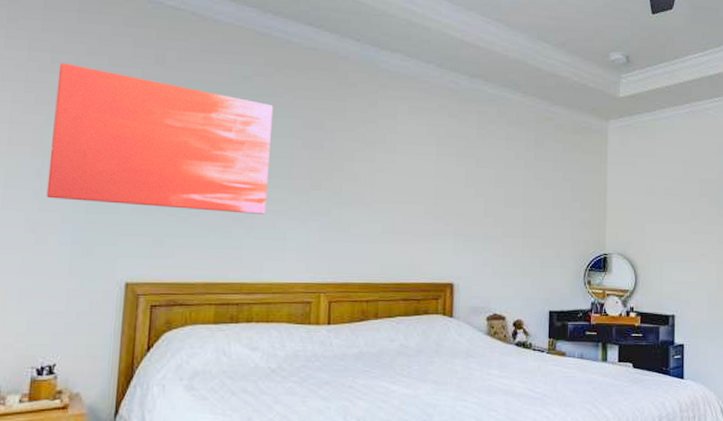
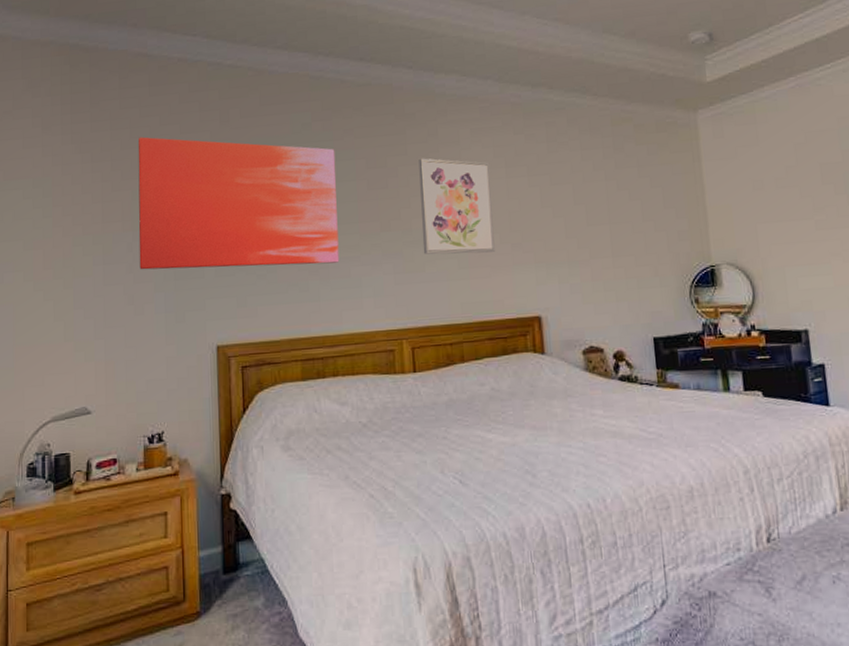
wall art: none [350,126,423,221] -> present [418,158,495,255]

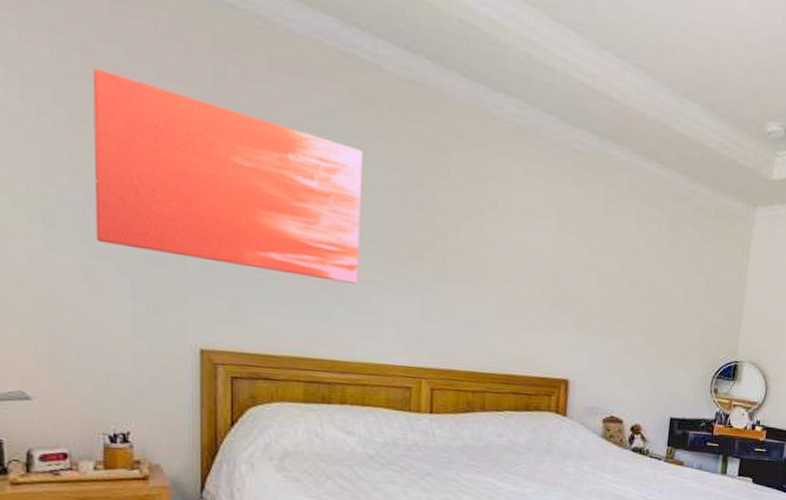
wall art: present [418,158,495,255] -> none [455,187,541,307]

